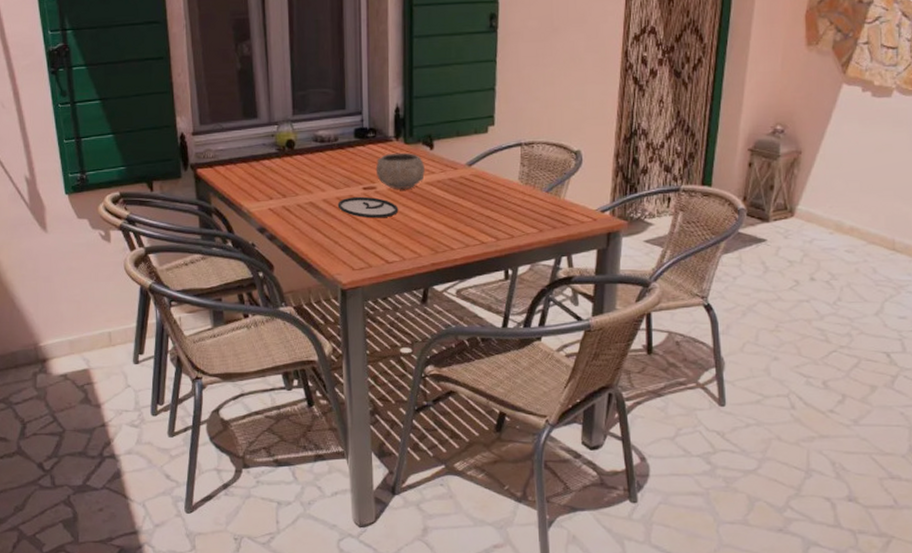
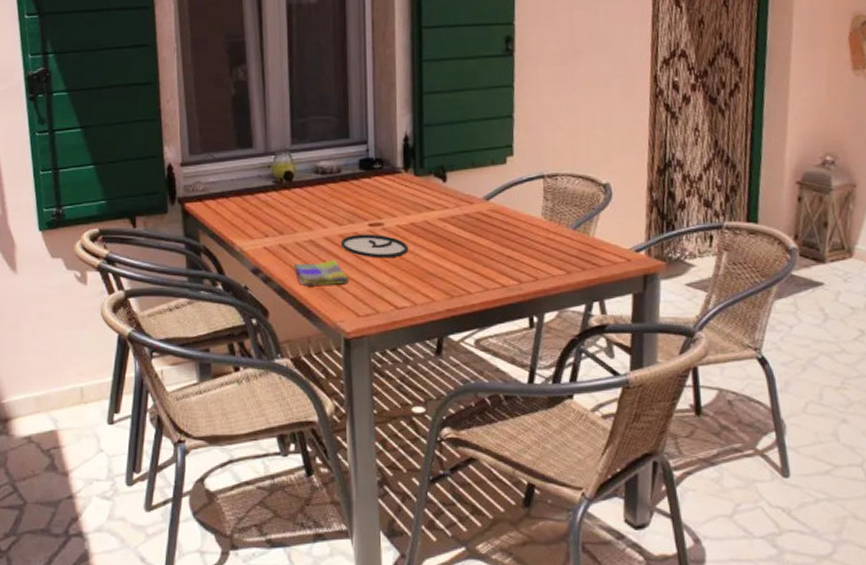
dish towel: none [296,219,345,244] -> present [294,259,349,287]
bowl: present [375,152,425,189] -> none [382,185,437,226]

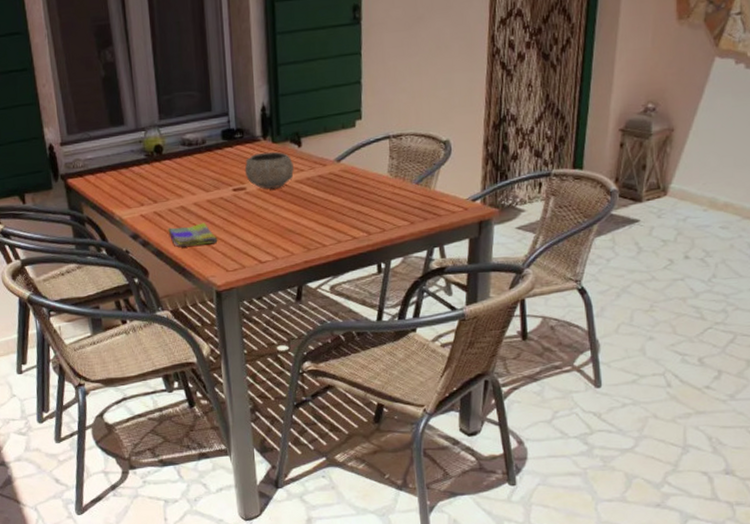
plate: present [340,233,409,259] -> none [208,197,270,220]
bowl: none [382,185,437,226] -> present [244,151,294,189]

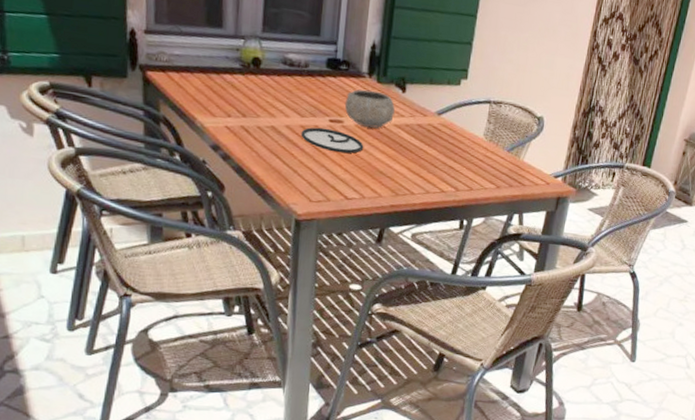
dish towel: present [168,222,218,248] -> none [253,145,306,171]
plate: none [208,197,270,220] -> present [301,127,364,154]

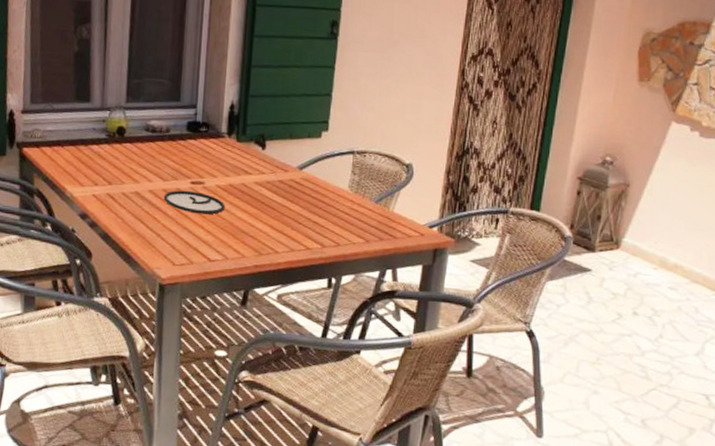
bowl: present [344,89,395,128] -> none [205,149,255,187]

